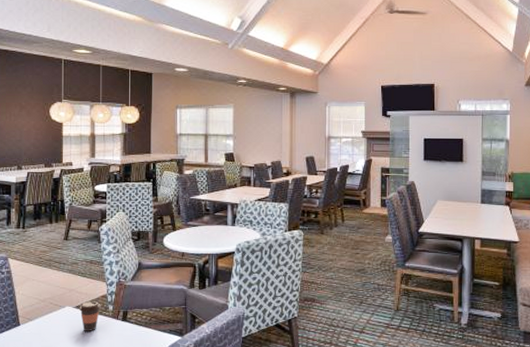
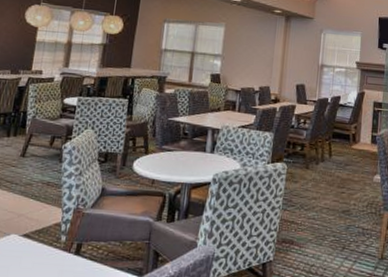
coffee cup: present [79,300,101,331] -> none [26,228,53,265]

